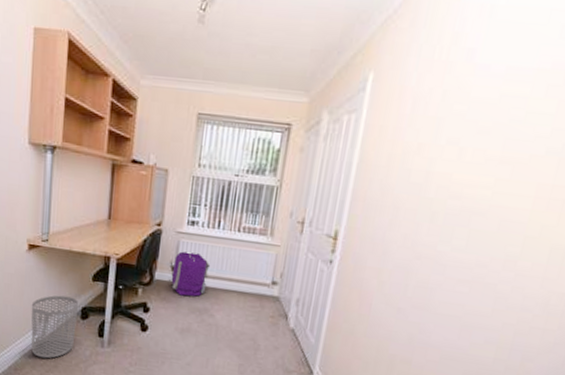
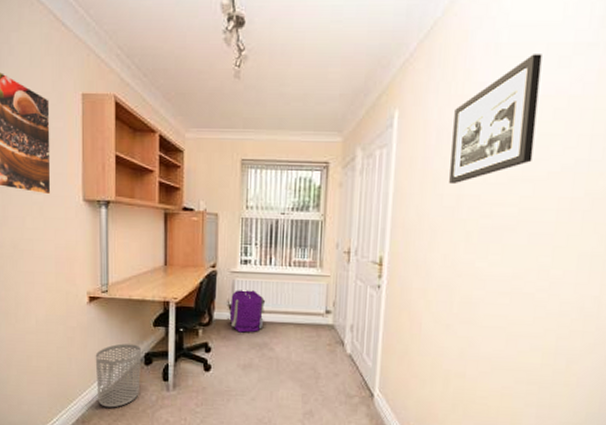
picture frame: none [420,20,543,160] -> present [449,54,542,185]

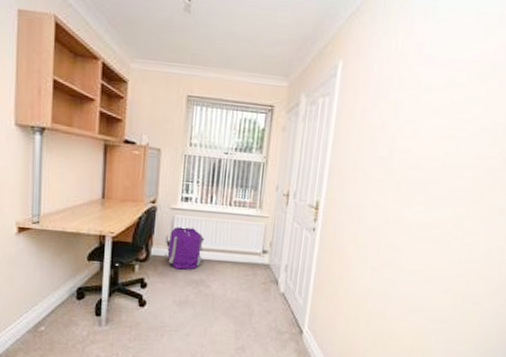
waste bin: present [95,343,142,408] -> none [22,277,74,343]
picture frame: present [449,54,542,185] -> none [384,21,473,137]

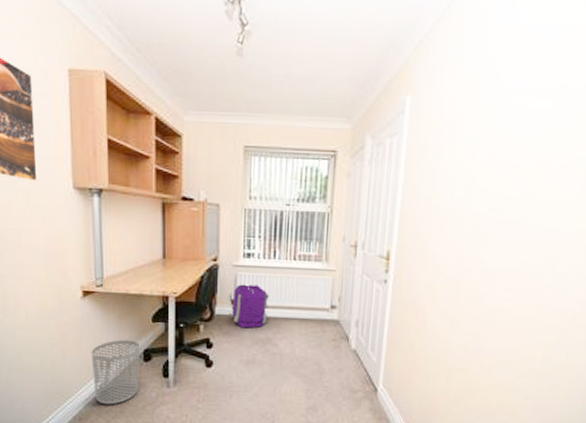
waste bin: none [22,277,74,343] -> present [91,339,141,405]

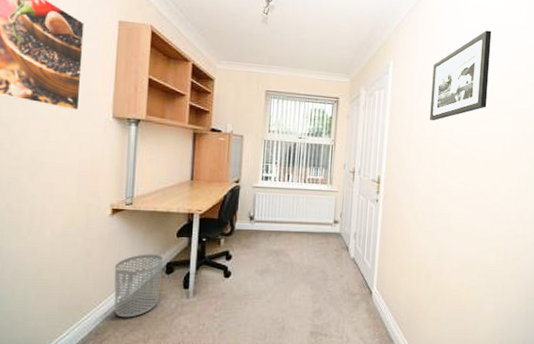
backpack: present [229,284,270,328] -> none [247,203,283,241]
picture frame: none [460,38,562,177] -> present [430,30,492,121]

